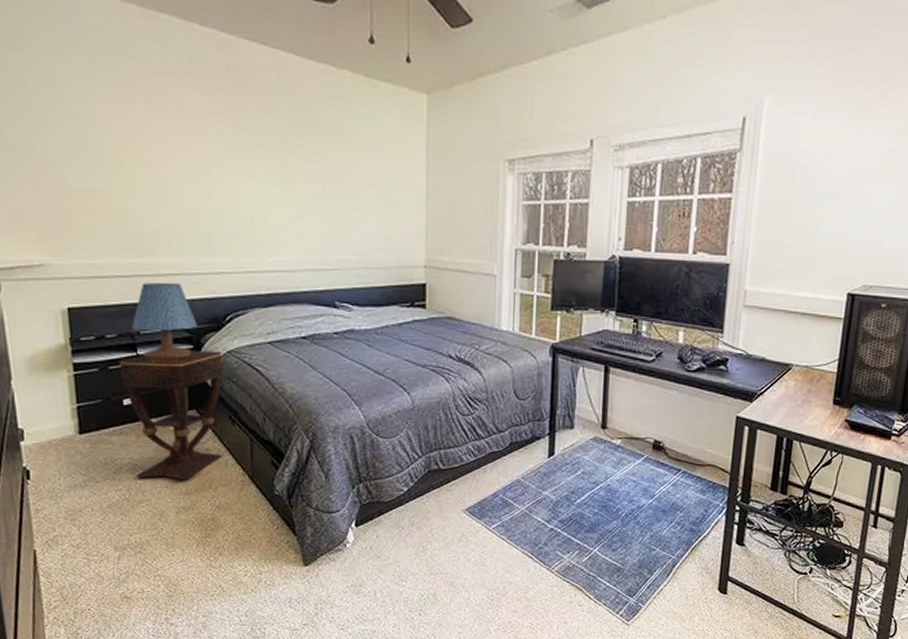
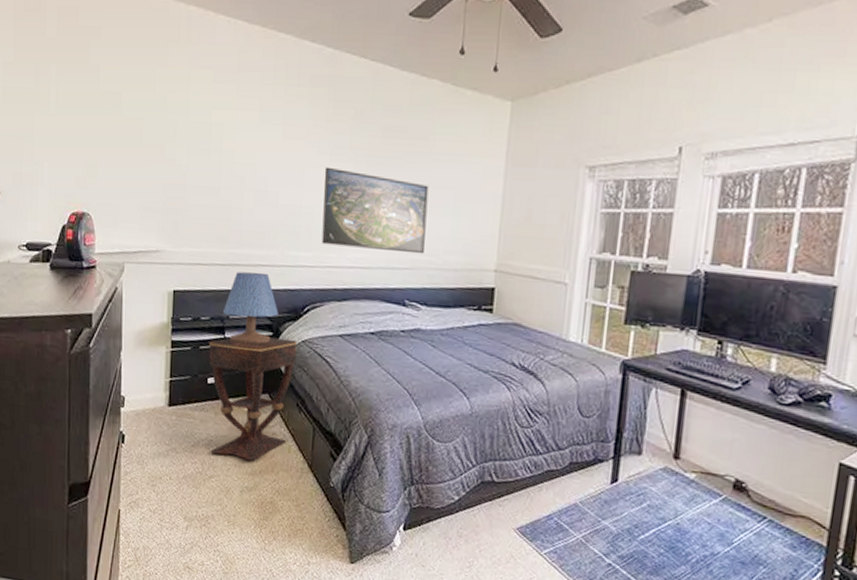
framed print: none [232,165,350,254] -> present [321,166,429,255]

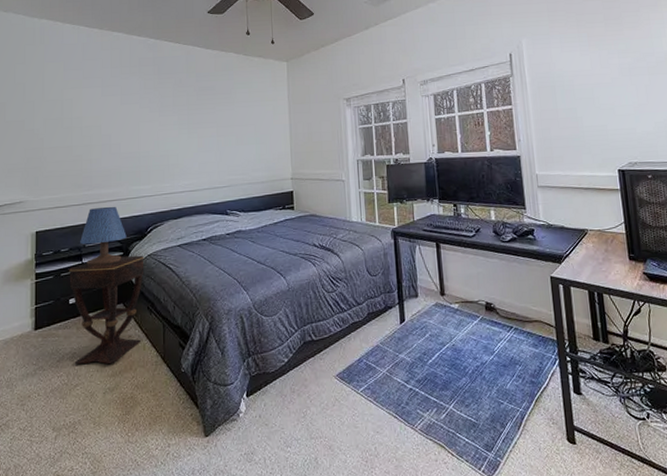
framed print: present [321,166,429,255] -> none [155,120,237,178]

